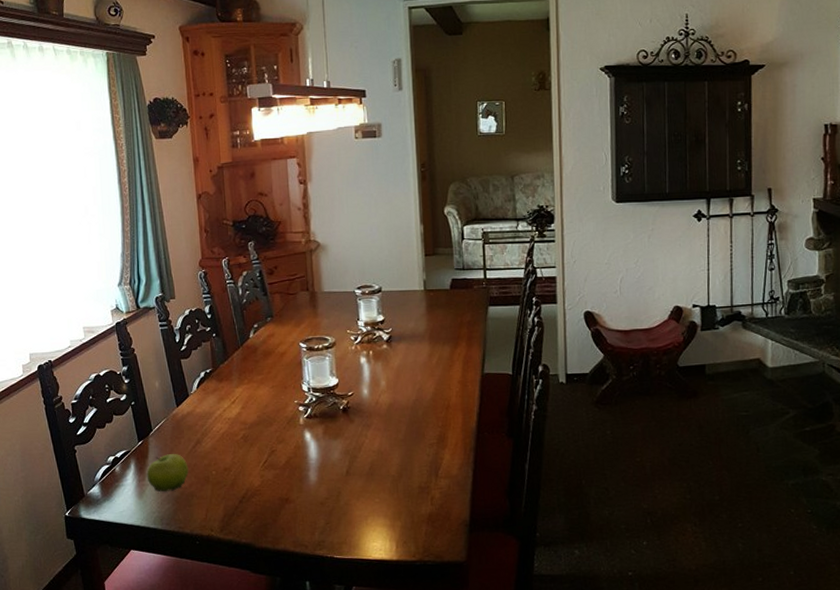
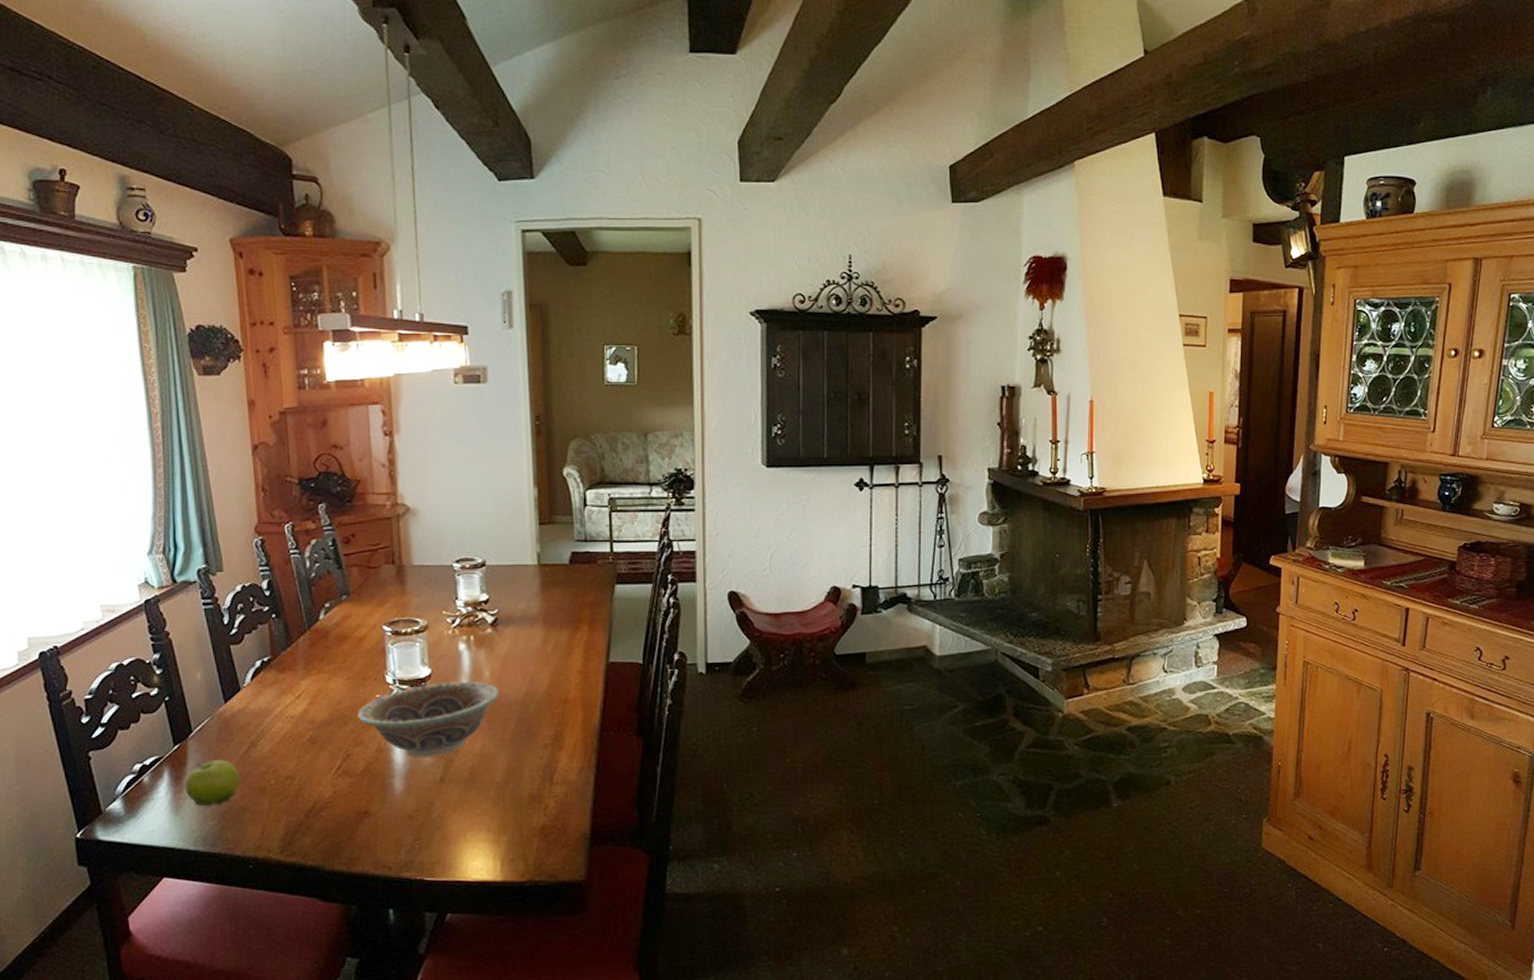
decorative bowl: none [280,389,394,454] -> present [357,681,500,757]

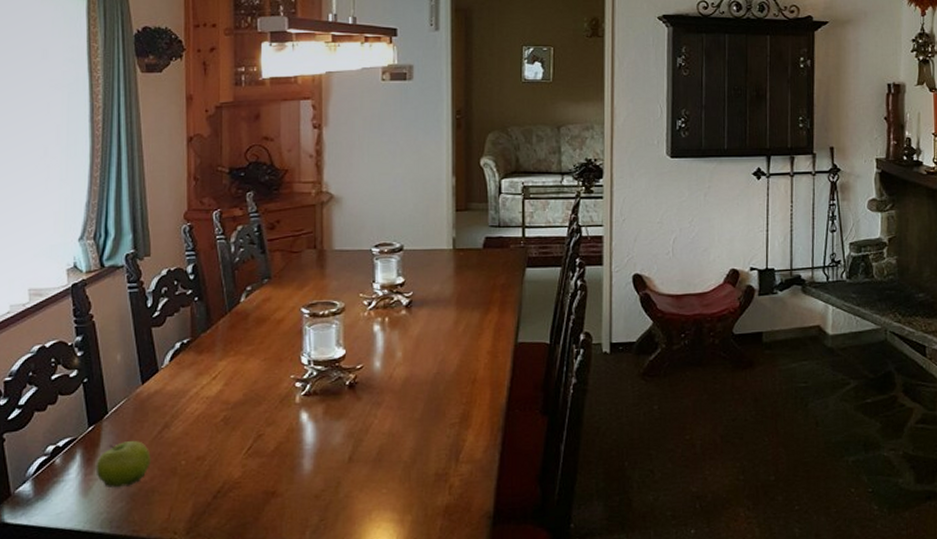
decorative bowl: present [357,681,500,757] -> none [271,361,411,437]

